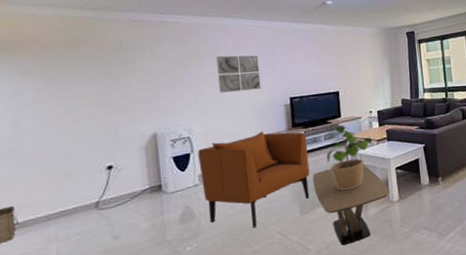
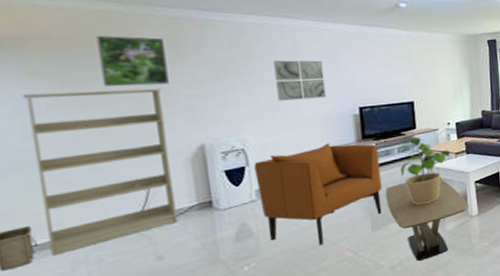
bookcase: none [14,84,133,233] -> present [22,89,179,256]
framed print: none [73,38,130,83] -> present [96,36,169,87]

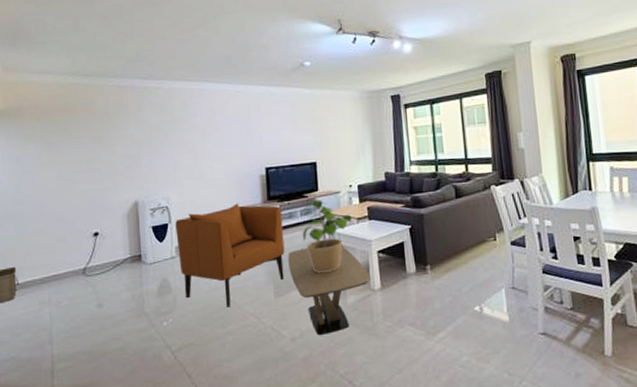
bookcase: present [22,89,179,256] -> none [18,150,116,295]
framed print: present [96,36,169,87] -> none [68,104,115,148]
wall art: present [273,60,327,101] -> none [194,121,237,161]

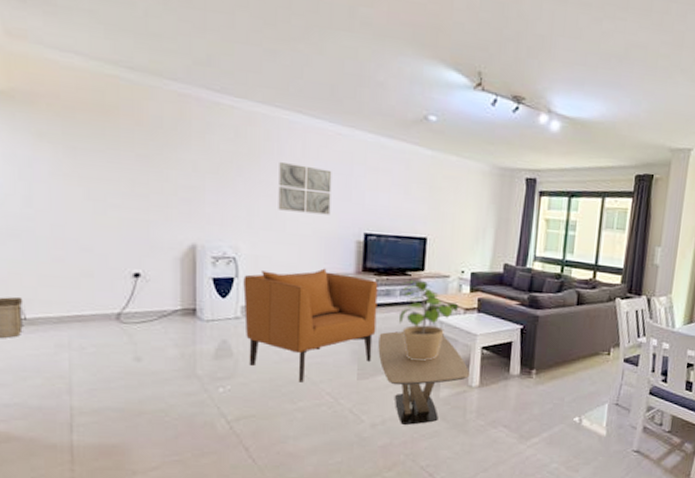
wall art: none [194,121,237,161] -> present [278,162,332,215]

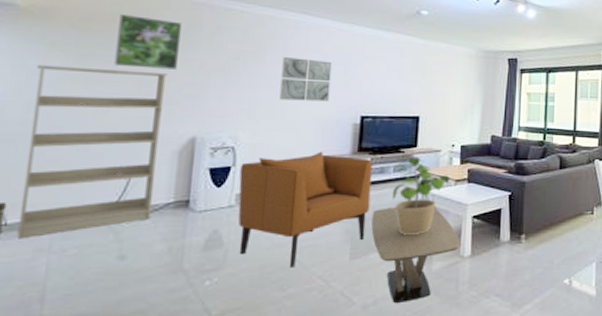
bookcase: none [27,157,161,334] -> present [16,65,167,239]
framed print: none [103,104,169,170] -> present [114,15,182,70]

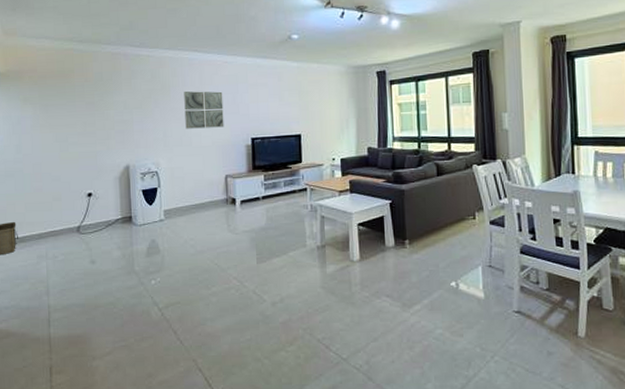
bookcase: present [16,65,167,239] -> none [17,114,108,249]
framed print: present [114,15,182,70] -> none [64,69,108,112]
armchair: present [238,151,373,268] -> none [164,171,268,270]
coffee table: present [371,207,462,303] -> none [271,216,351,301]
potted plant: present [393,157,450,234] -> none [283,172,334,241]

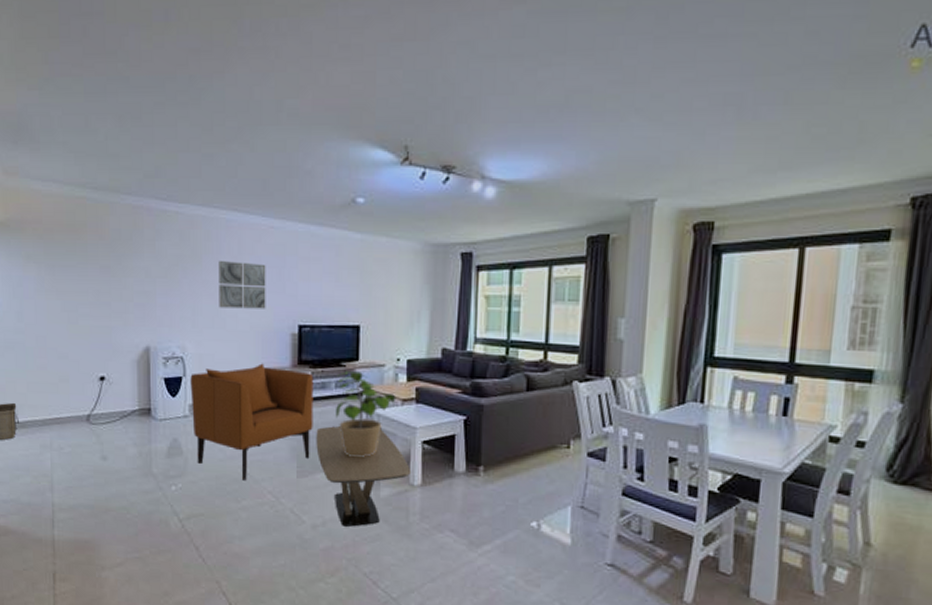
armchair: none [164,171,268,270] -> present [190,363,314,481]
coffee table: none [271,216,351,301] -> present [316,426,412,527]
potted plant: none [283,172,334,241] -> present [335,371,396,457]

